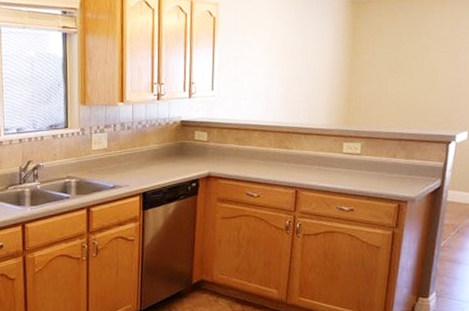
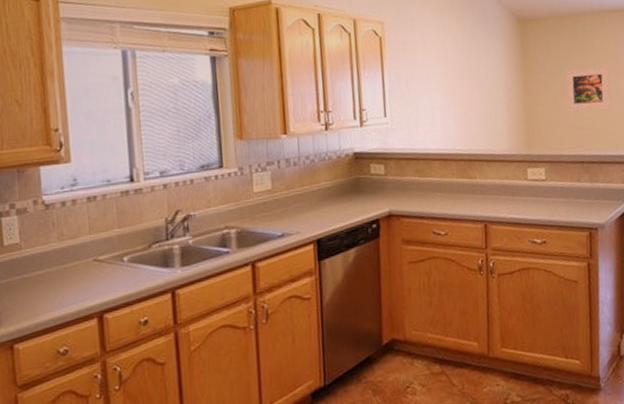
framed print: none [391,48,443,91] -> present [565,66,611,112]

